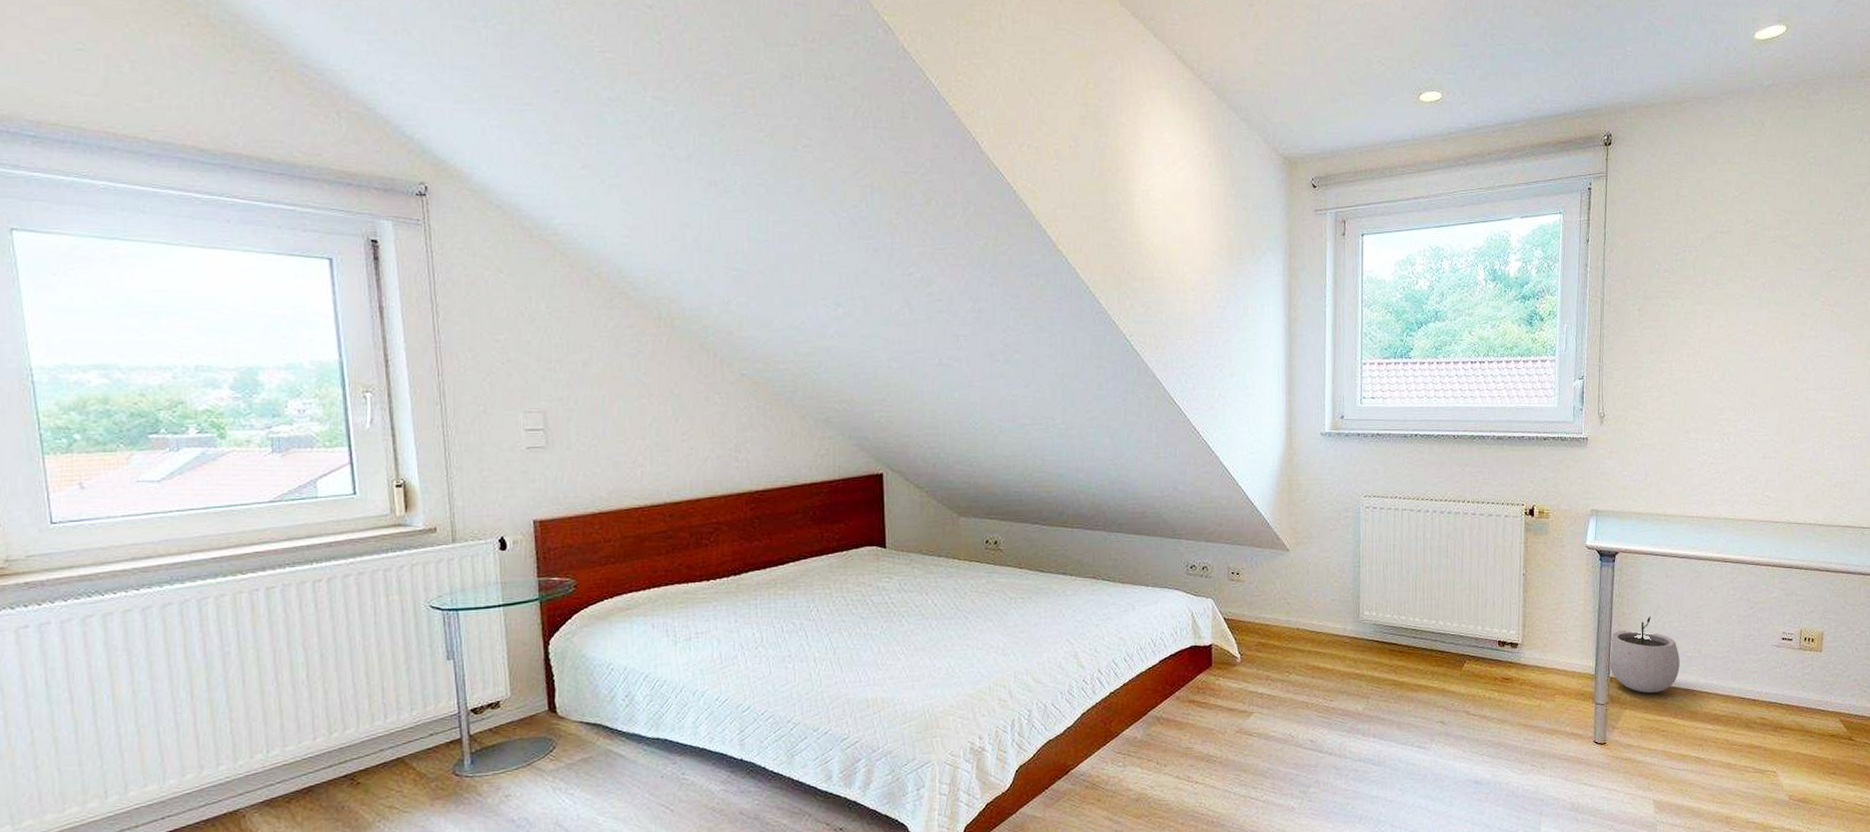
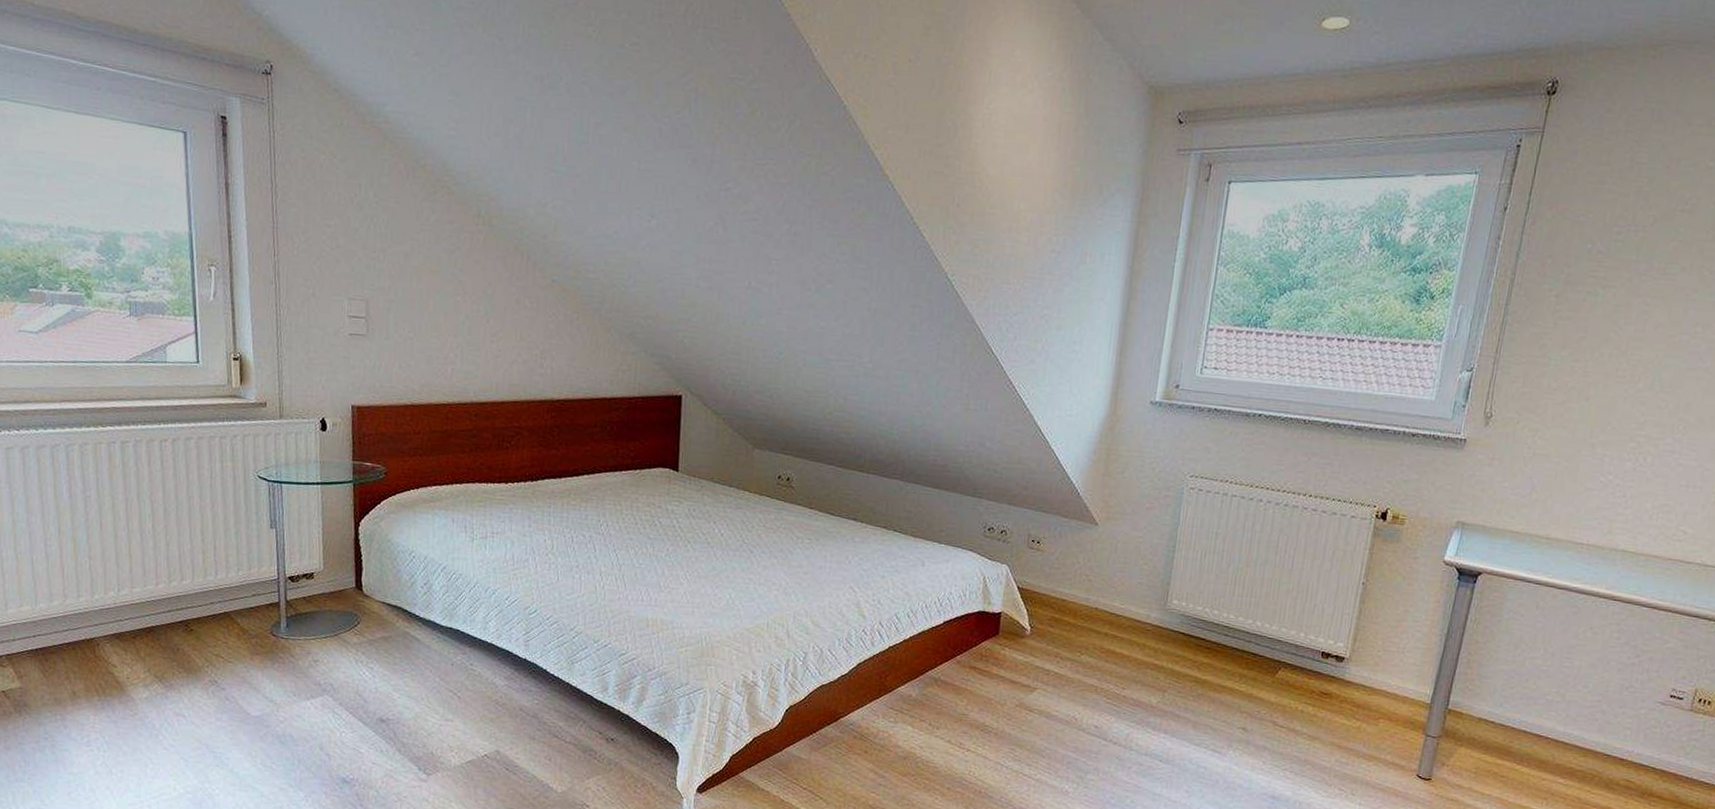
plant pot: present [1608,616,1680,694] -> none [1448,649,1538,735]

